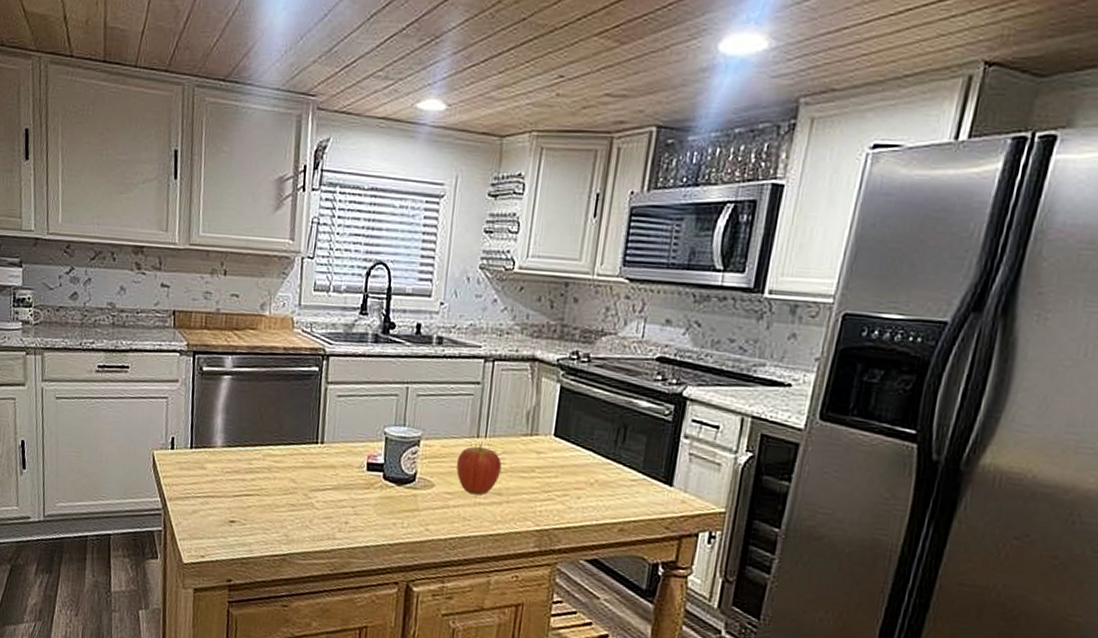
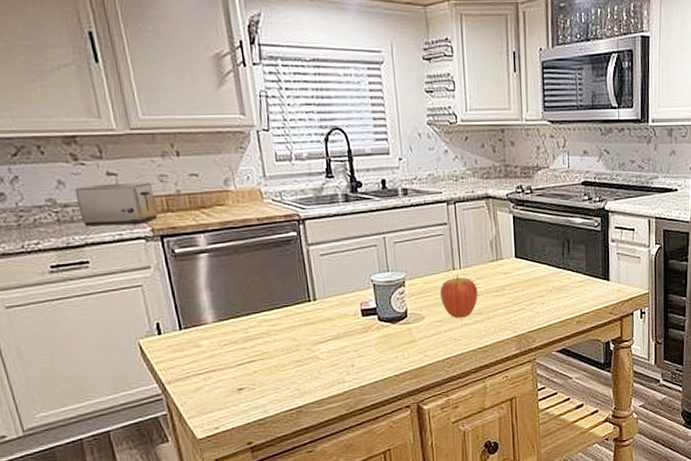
toaster: none [131,294,197,338] -> present [74,183,158,227]

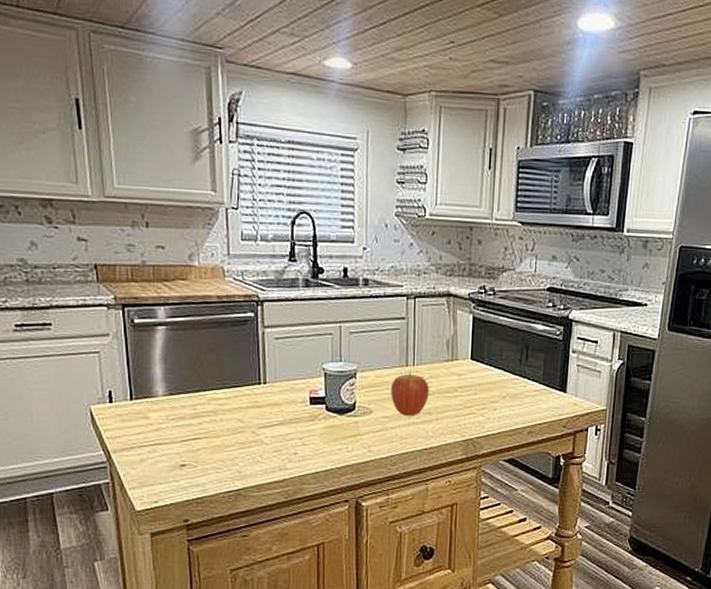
toaster: present [74,183,158,227] -> none [46,248,122,292]

